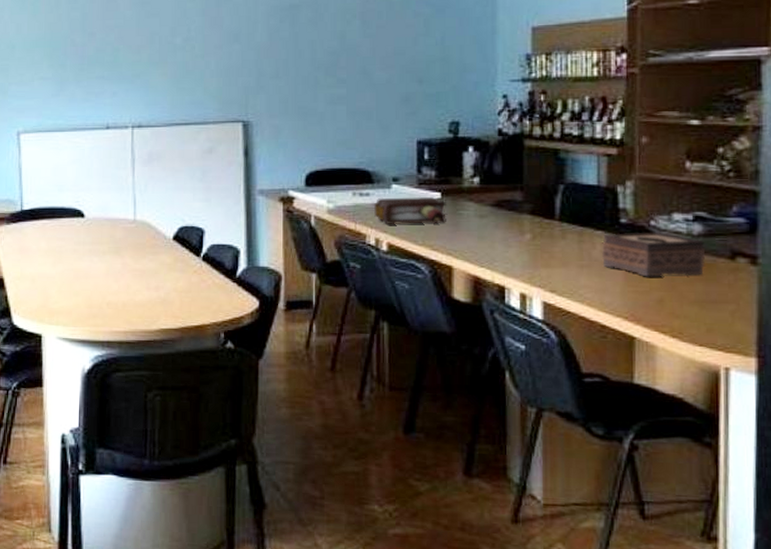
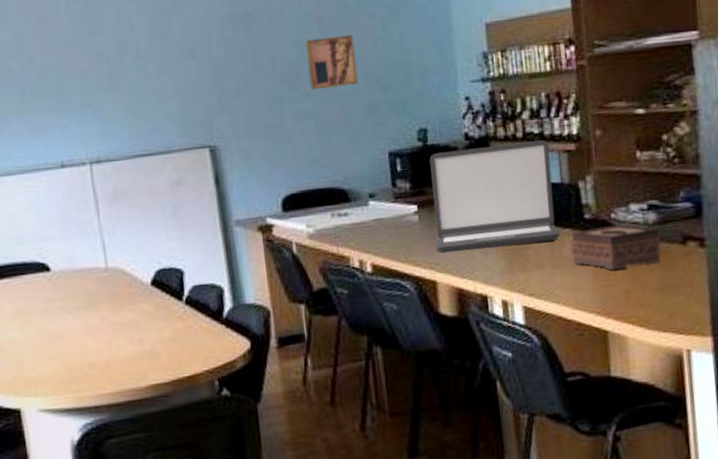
wall art: none [346,30,394,78] -> present [305,34,358,91]
book: present [373,197,446,225] -> none [353,210,426,244]
laptop: none [455,142,591,241] -> present [430,140,560,254]

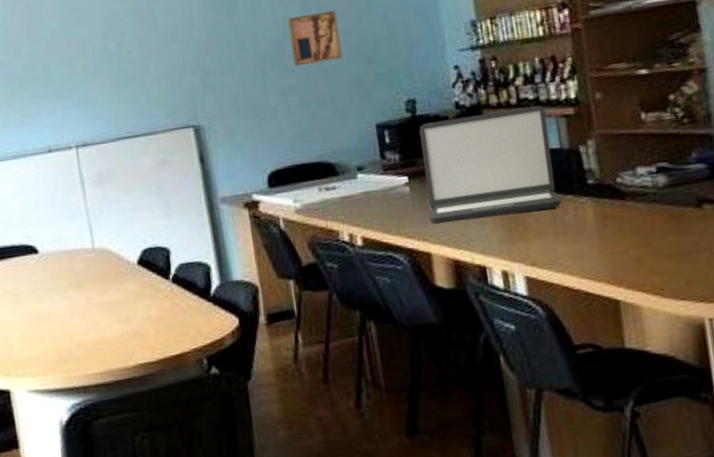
tissue box: present [570,224,662,270] -> none [573,189,675,237]

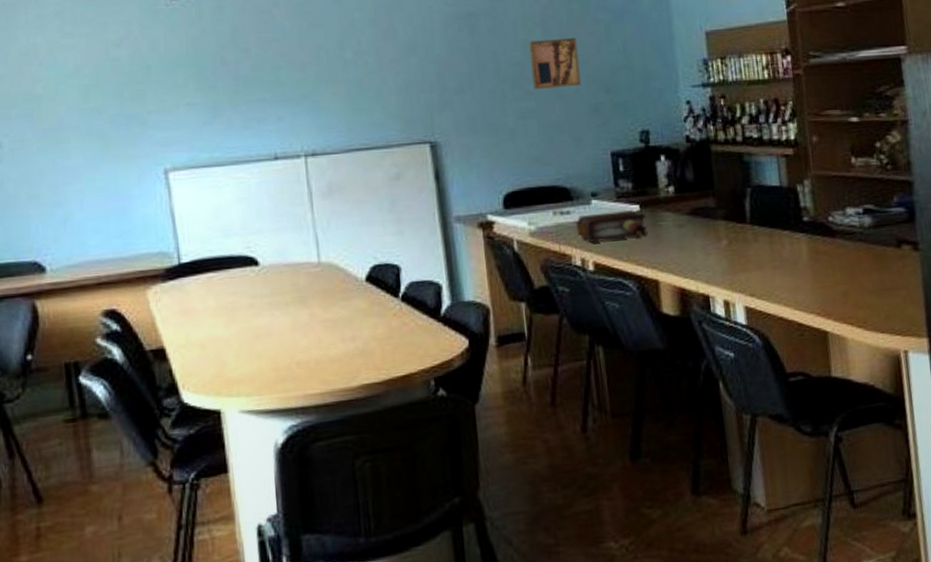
book: none [341,182,418,217] -> present [575,210,648,243]
laptop: present [419,105,562,225] -> none [652,144,780,253]

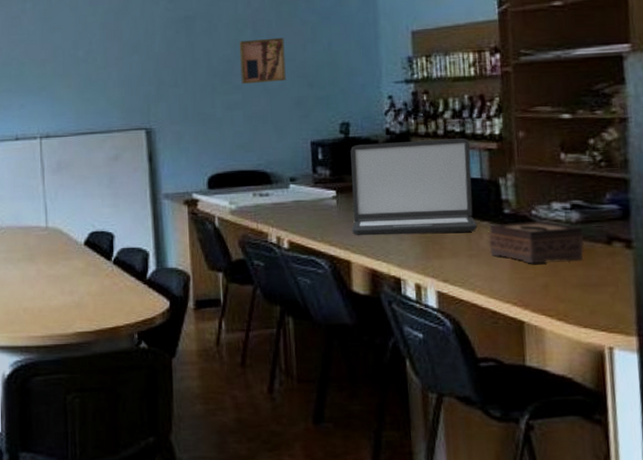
book: present [575,210,648,243] -> none [273,195,342,223]
laptop: none [652,144,780,253] -> present [350,138,478,236]
tissue box: none [790,227,878,272] -> present [488,221,584,264]

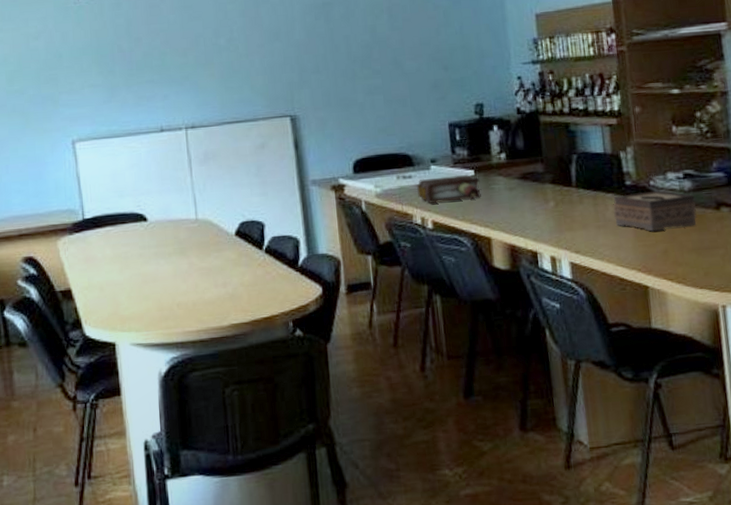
wall art: present [239,37,286,85] -> none [376,22,423,69]
book: none [273,195,342,223] -> present [416,175,481,204]
laptop: present [350,138,478,236] -> none [485,115,604,213]

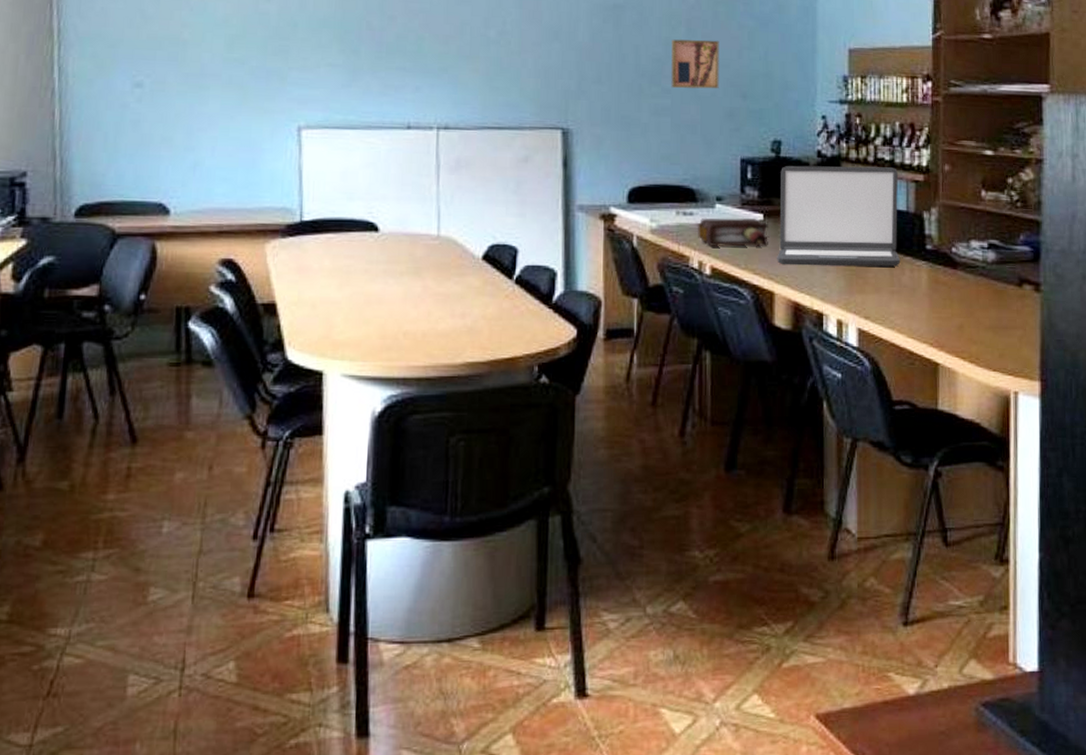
wall art: none [376,22,423,69] -> present [671,39,719,89]
laptop: none [485,115,604,213] -> present [777,165,901,267]
tissue box: present [613,190,697,232] -> none [909,259,998,303]

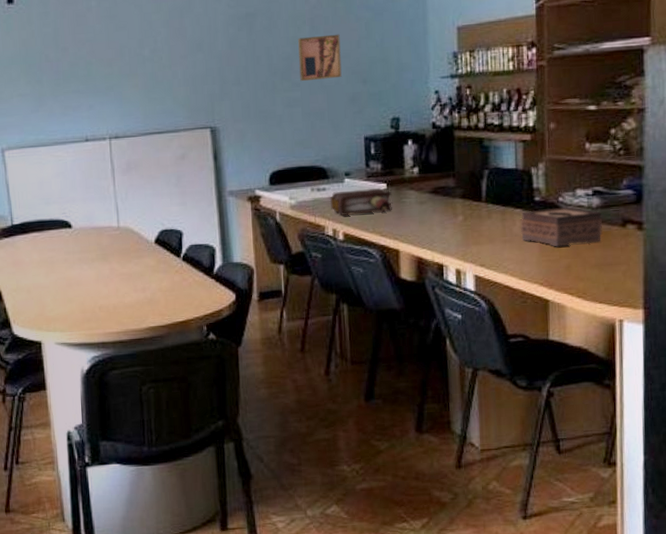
laptop: present [777,165,901,267] -> none [400,131,512,226]
tissue box: none [909,259,998,303] -> present [520,207,602,247]

